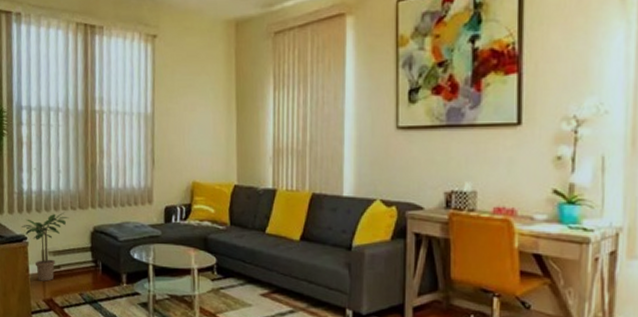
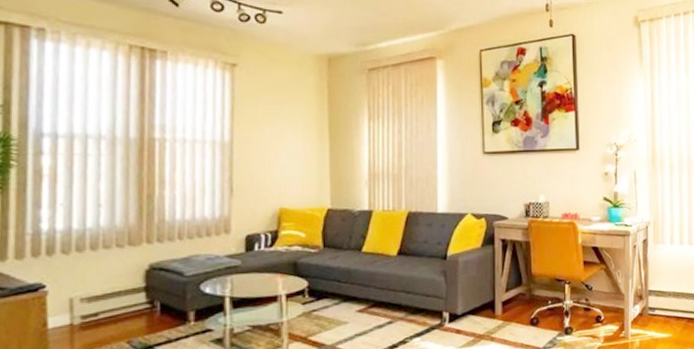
potted plant: present [21,212,69,281] -> none [35,251,113,335]

